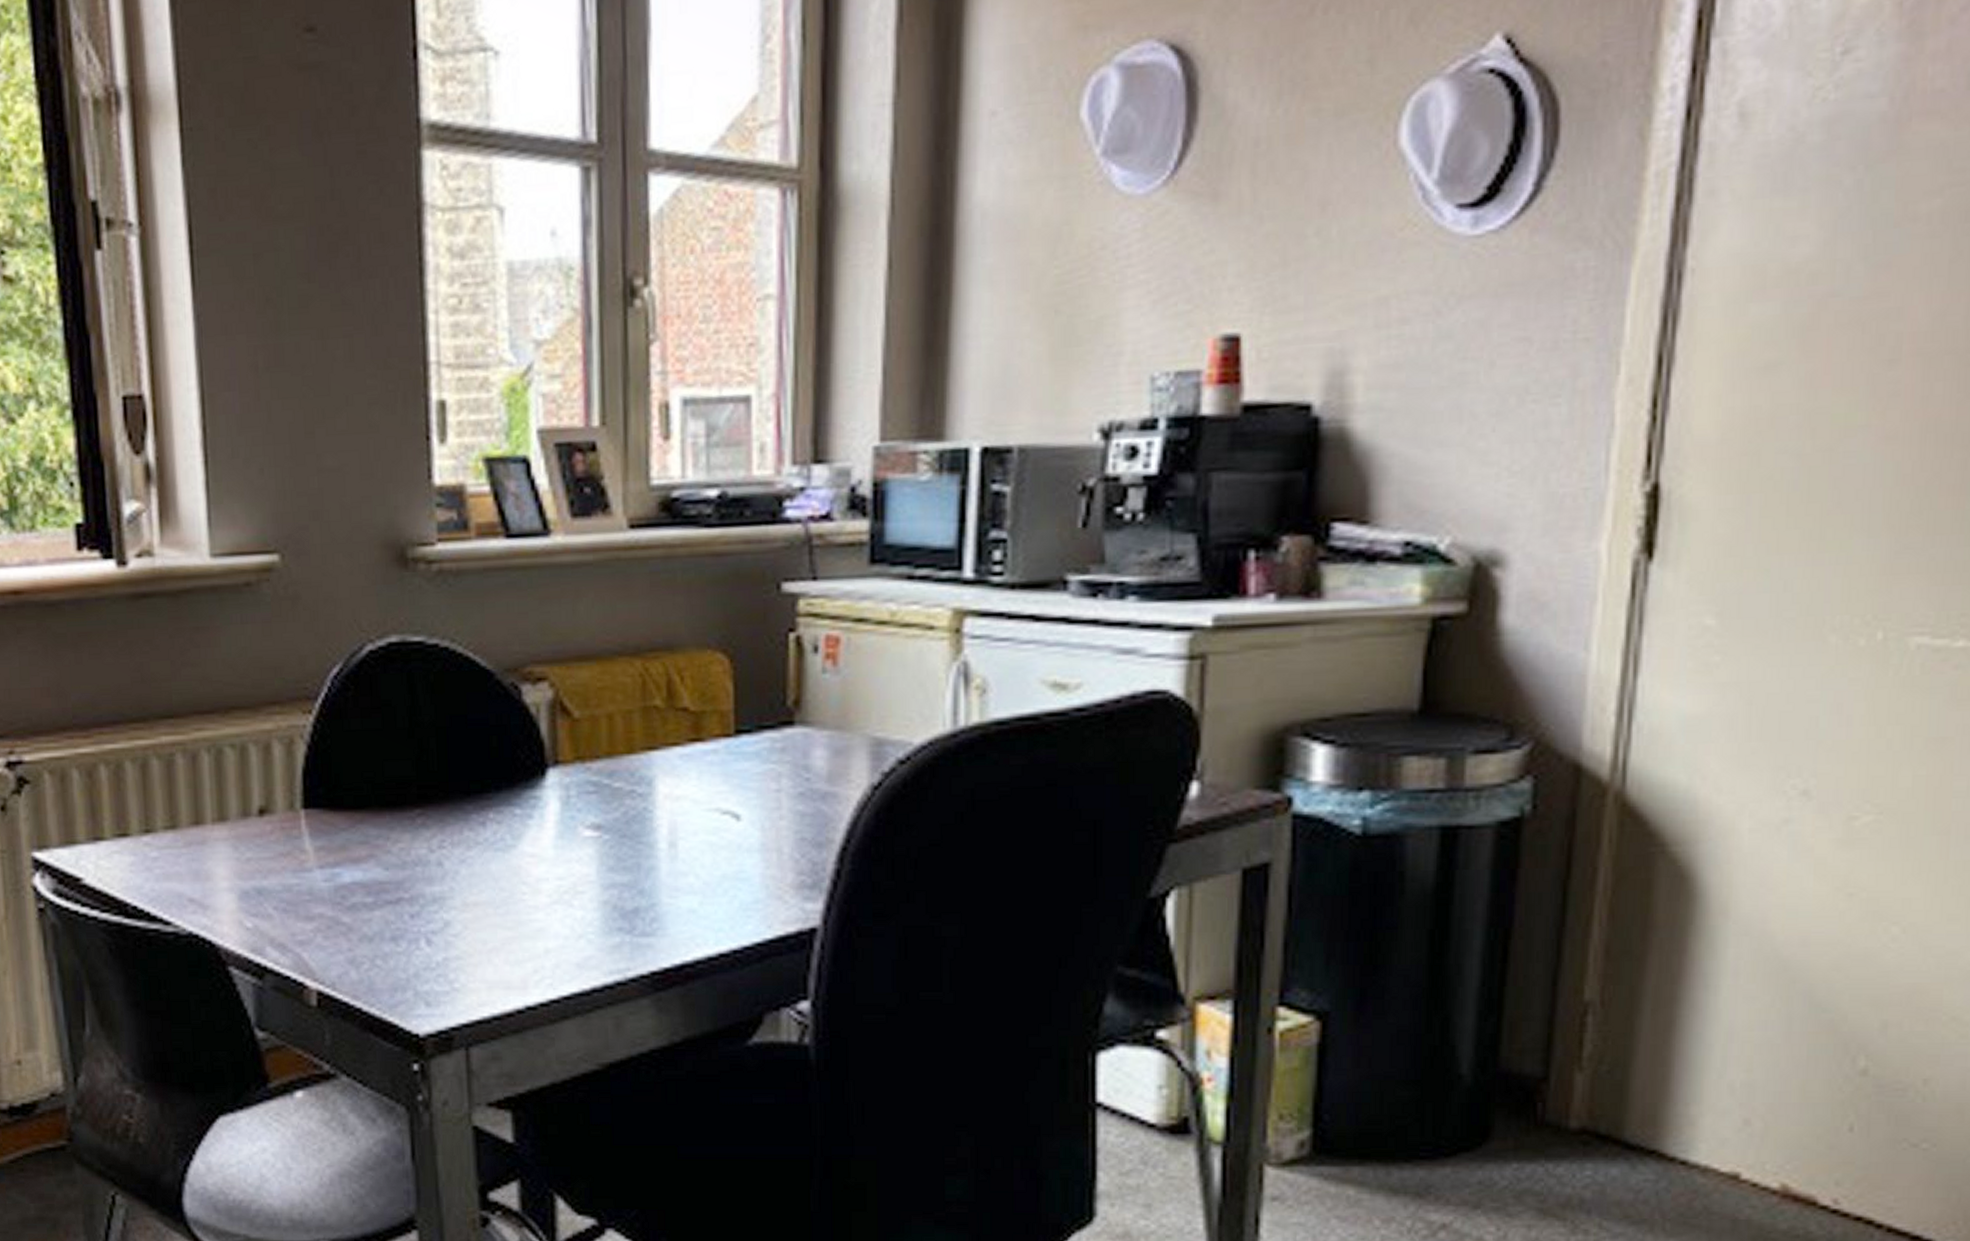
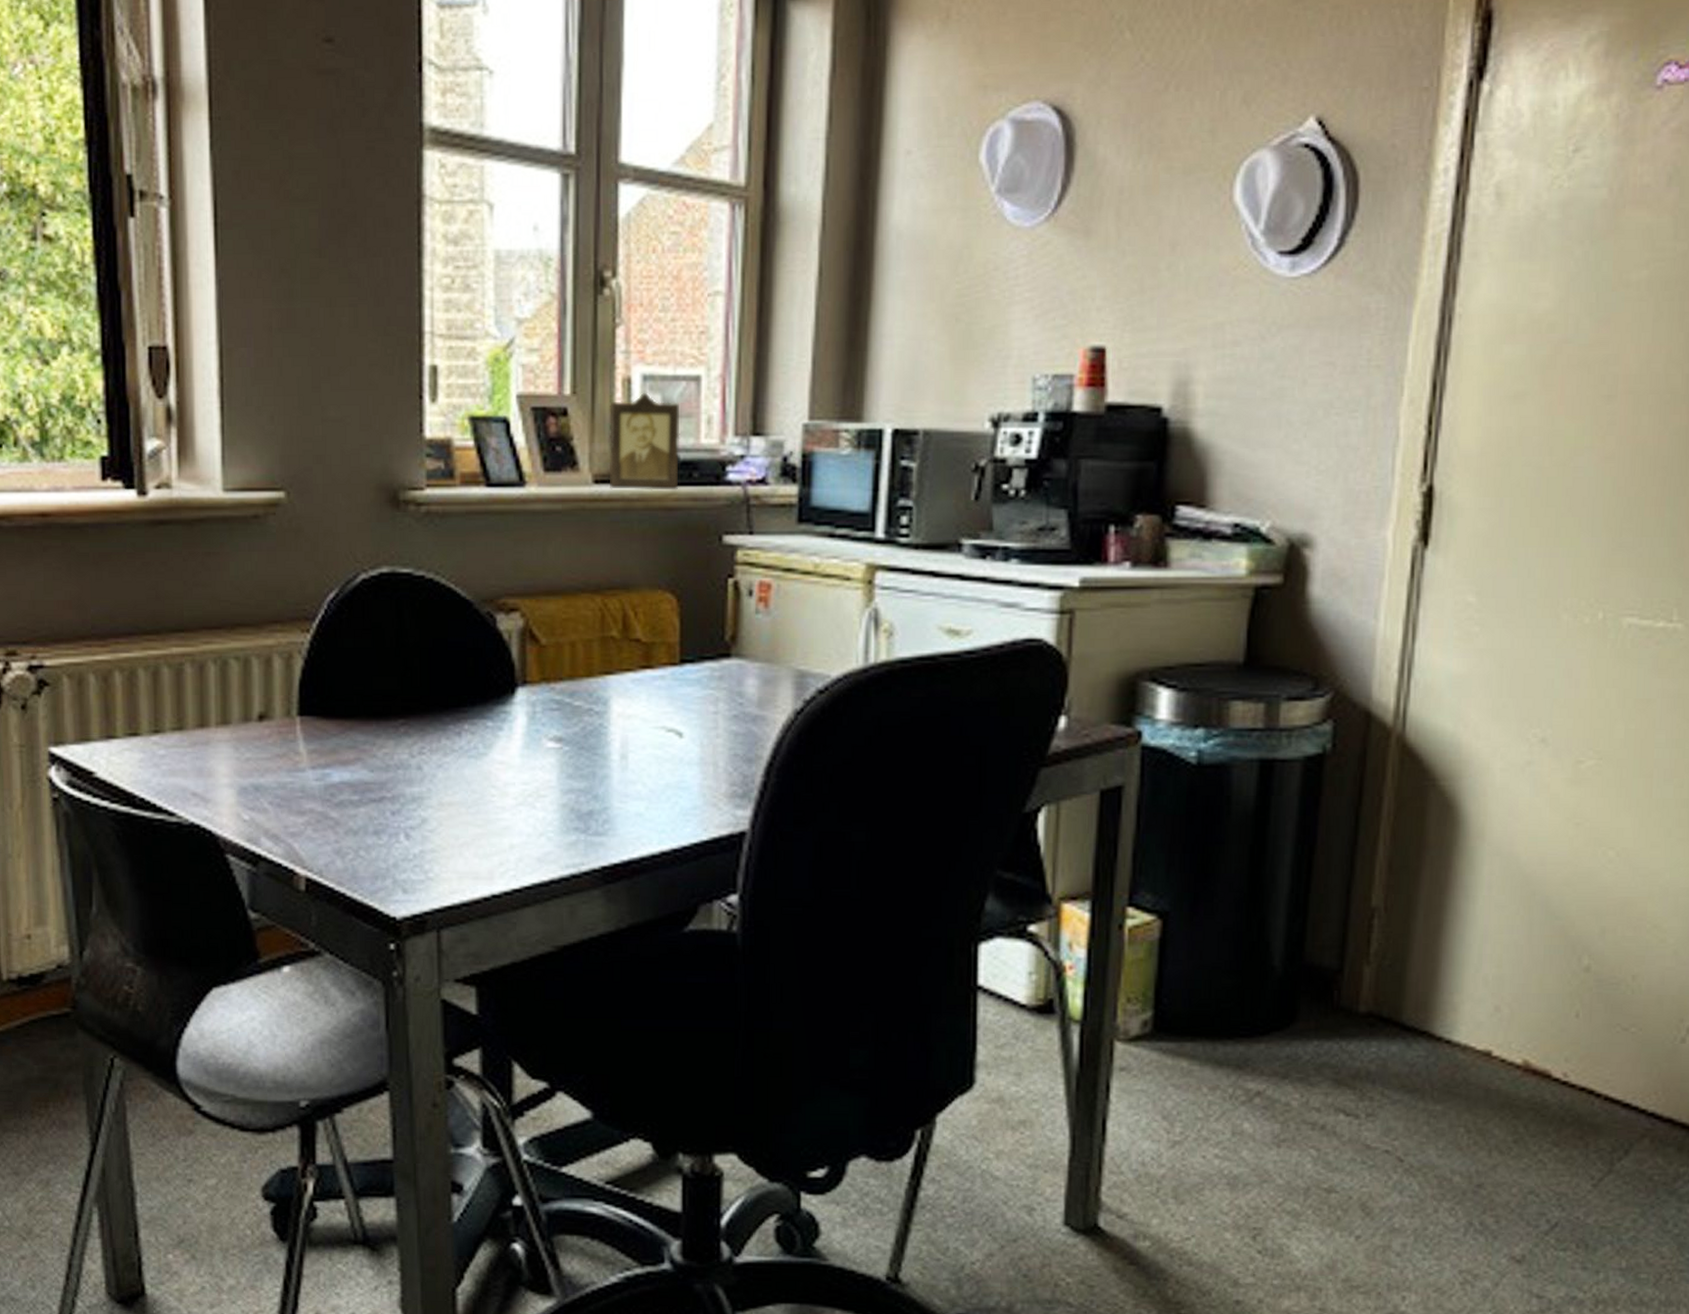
photo frame: none [645,420,729,535] -> present [609,393,680,491]

